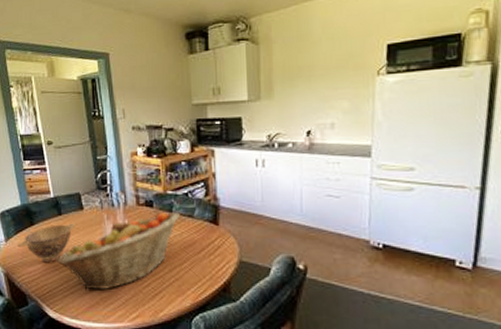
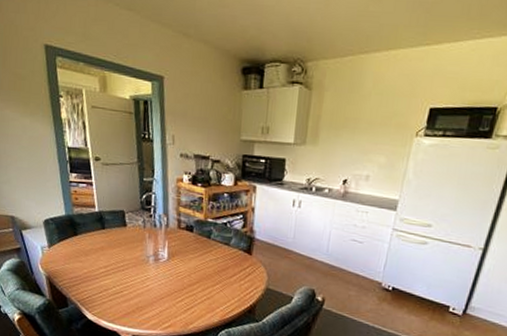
bowl: present [17,223,76,263] -> none [60,237,118,272]
fruit basket: present [57,212,180,289] -> none [98,237,217,301]

